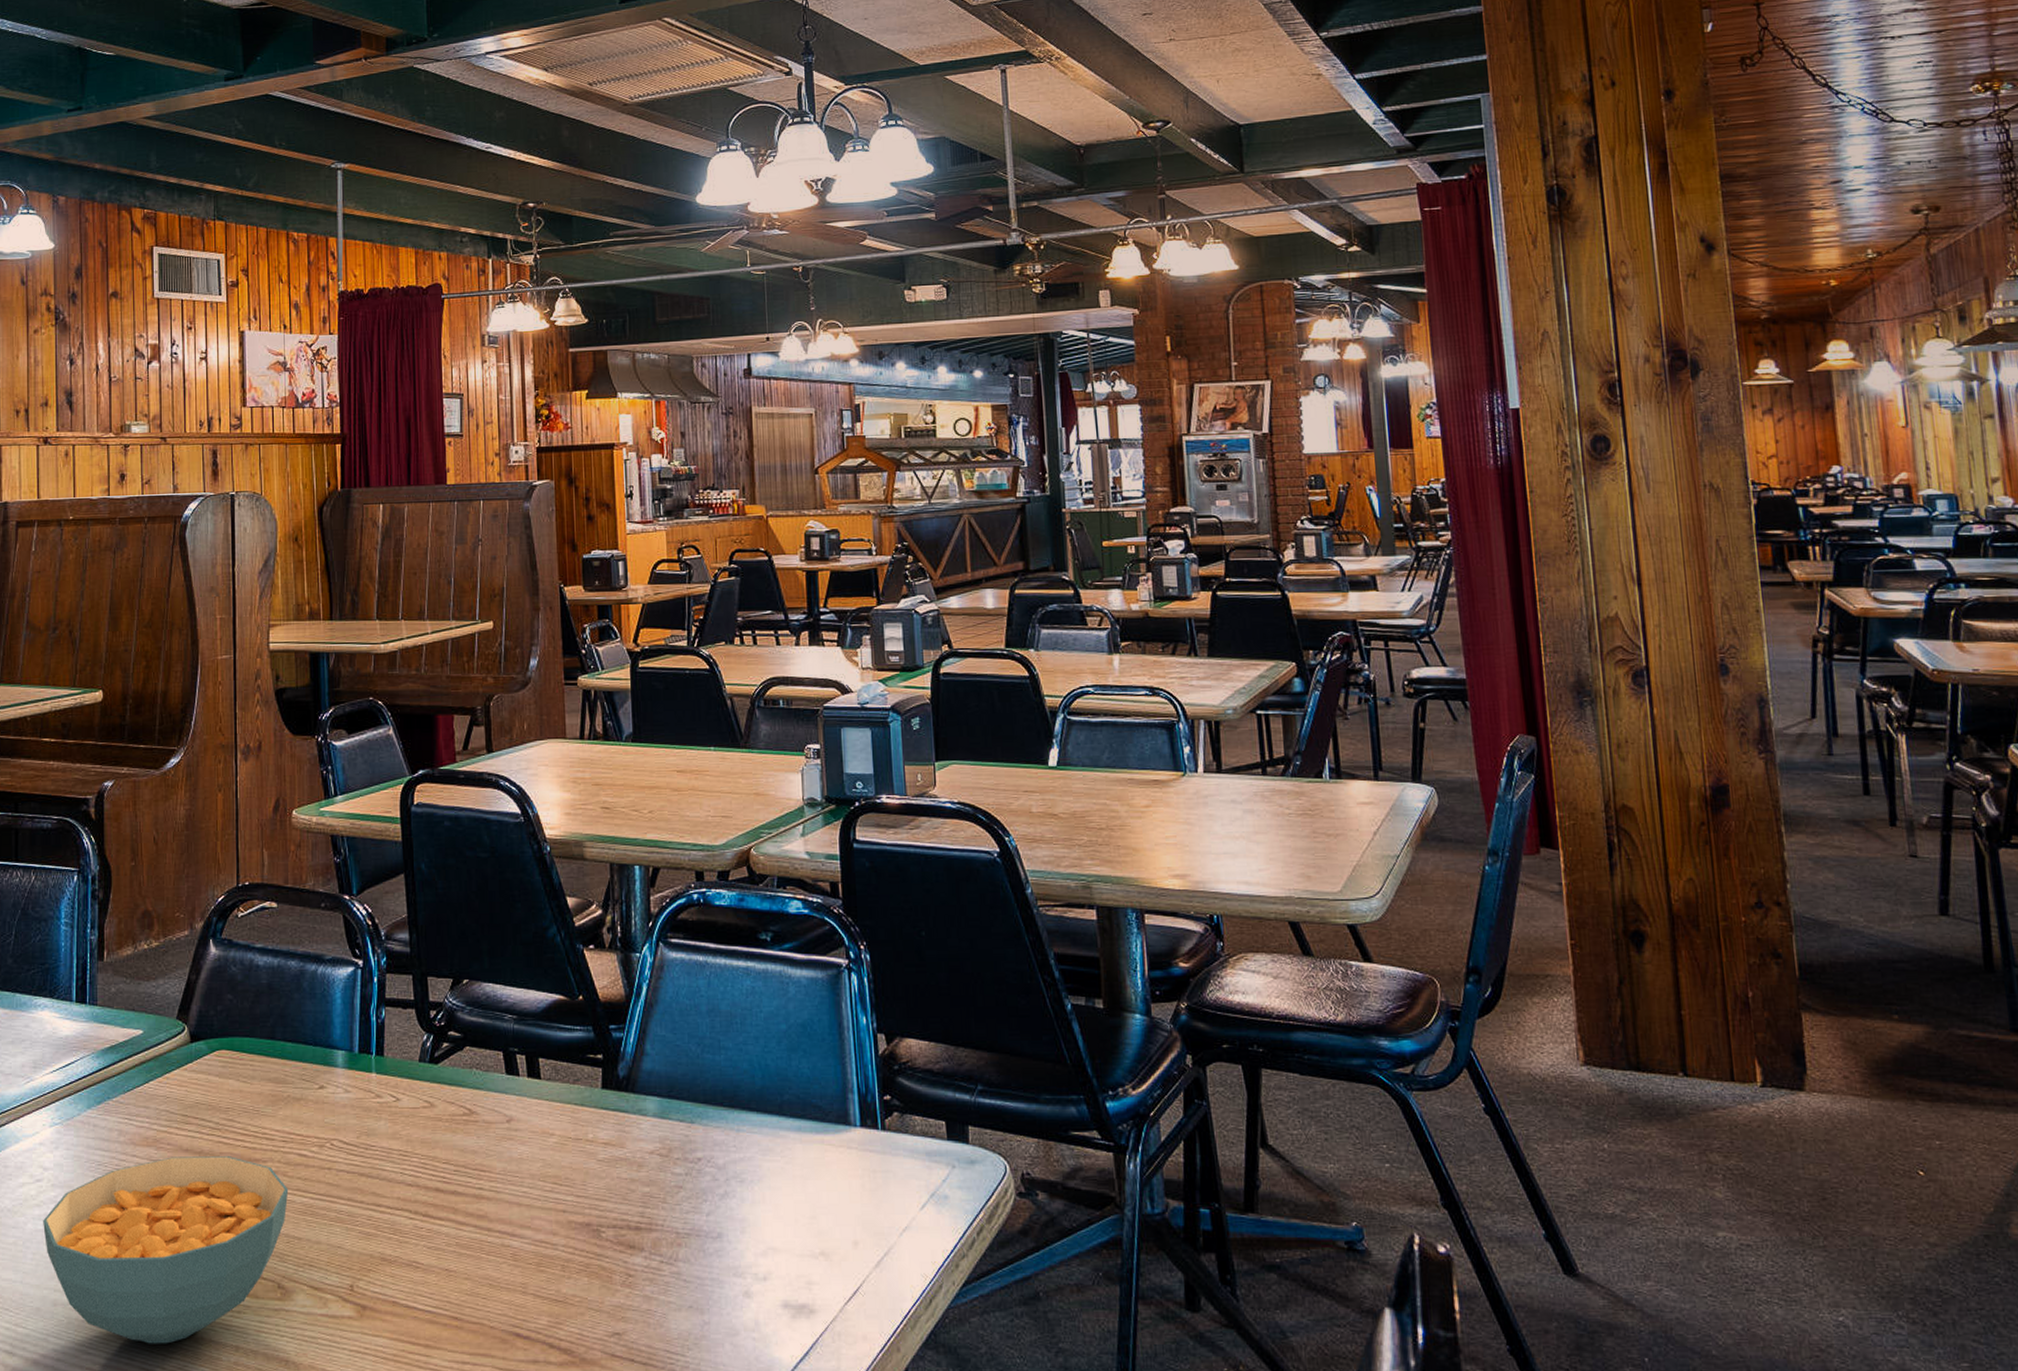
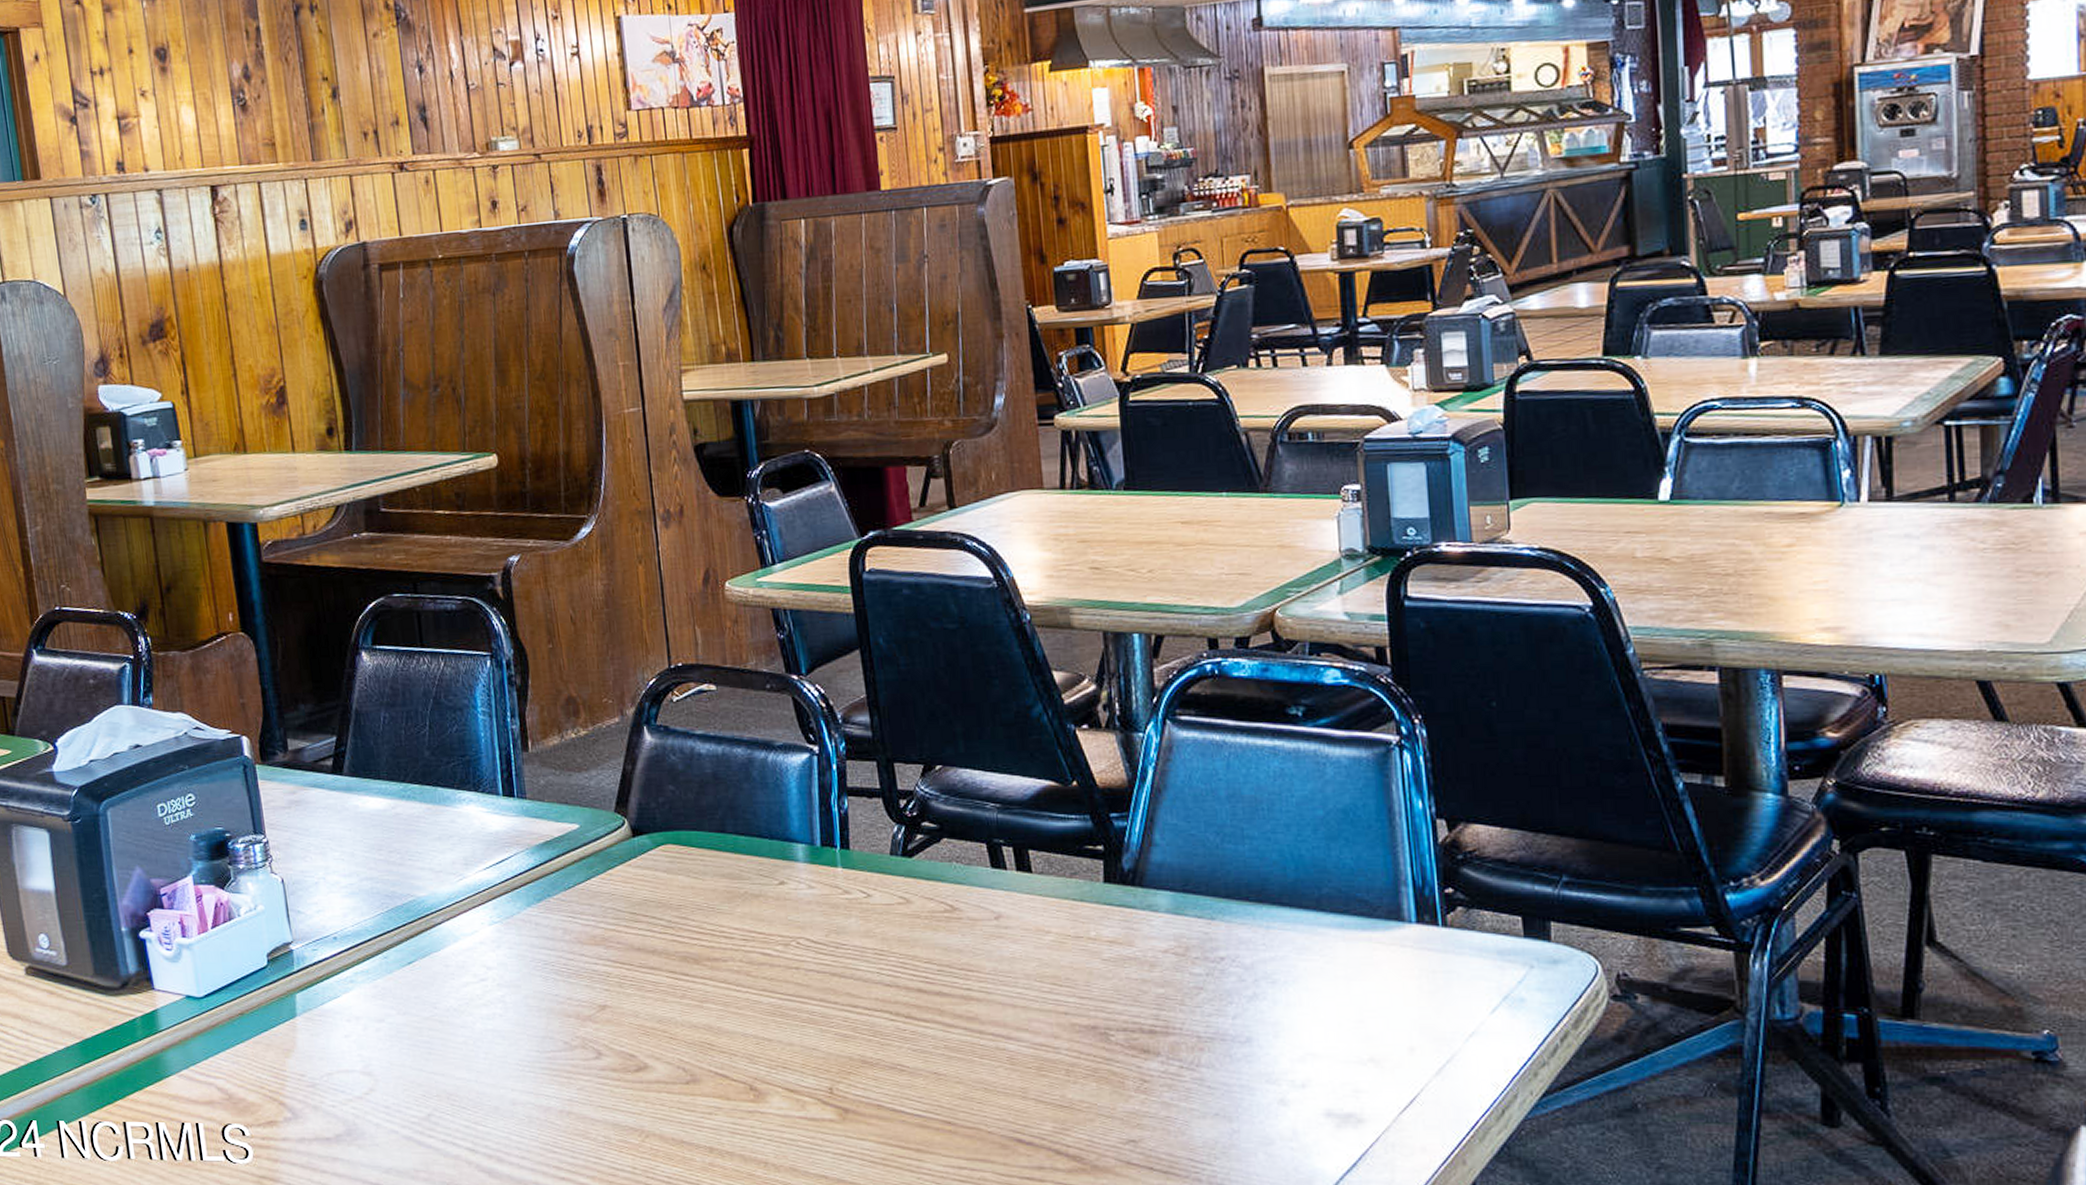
cereal bowl: present [43,1156,289,1344] -> none [492,955,754,1144]

